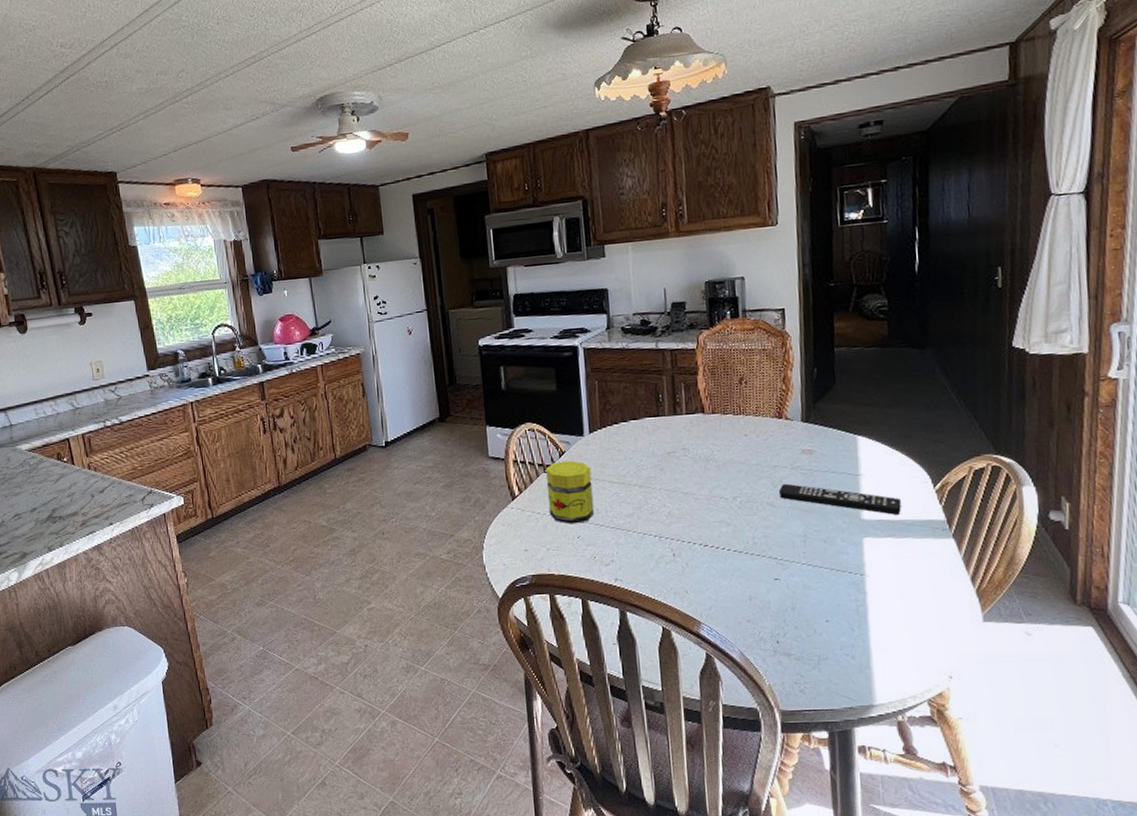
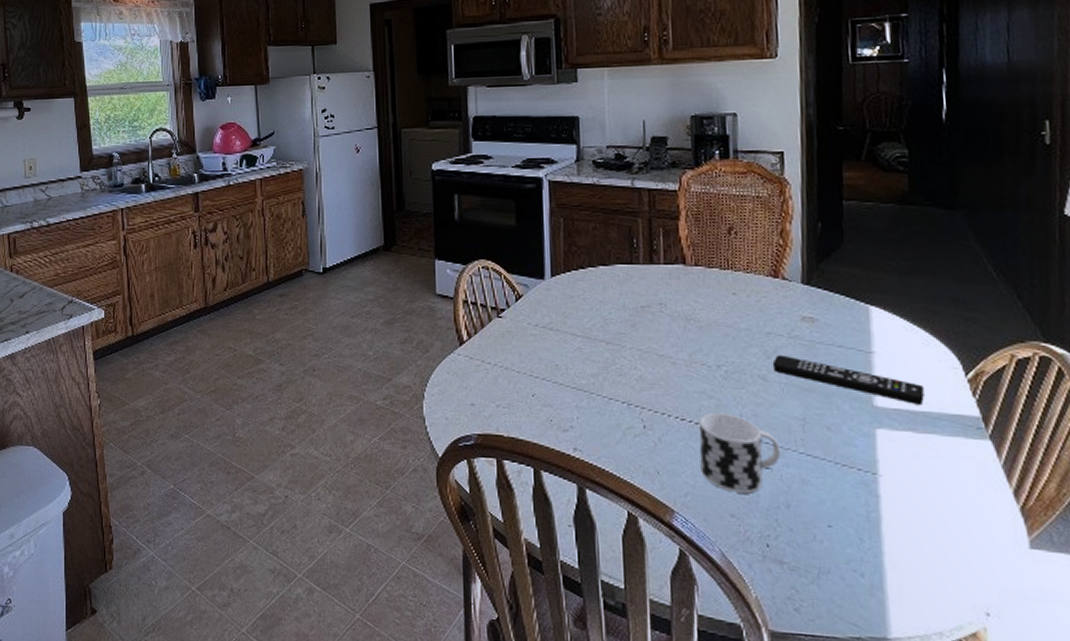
jar: present [545,460,595,524] -> none [499,306,553,380]
cup: none [719,536,787,602] -> present [699,412,781,494]

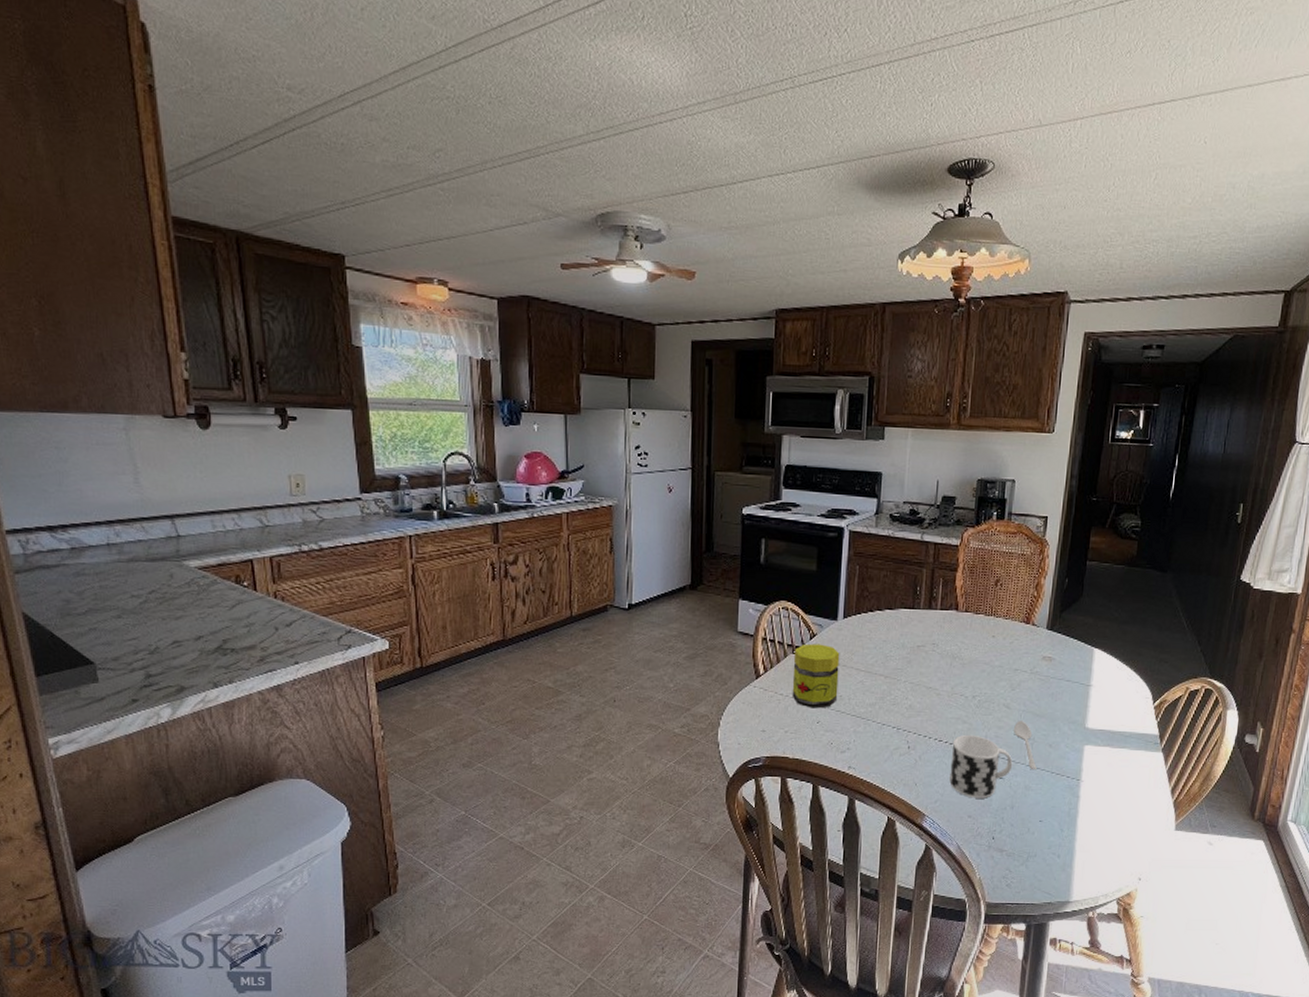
jar: none [499,306,553,380] -> present [792,643,840,709]
remote control: present [772,354,924,406] -> none [1015,687,1123,727]
spoon: none [776,396,814,460] -> present [1014,721,1037,771]

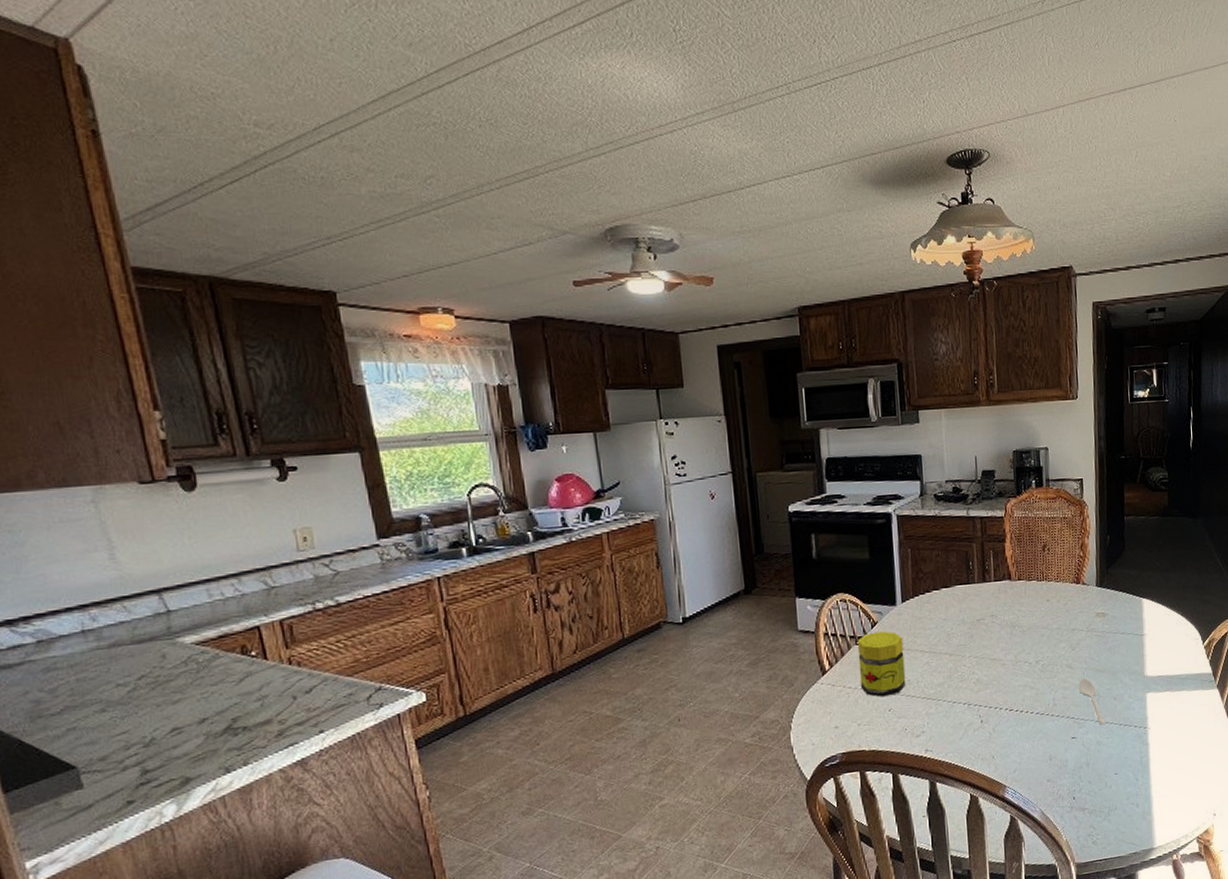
cup: present [949,734,1013,799] -> none [1023,699,1083,762]

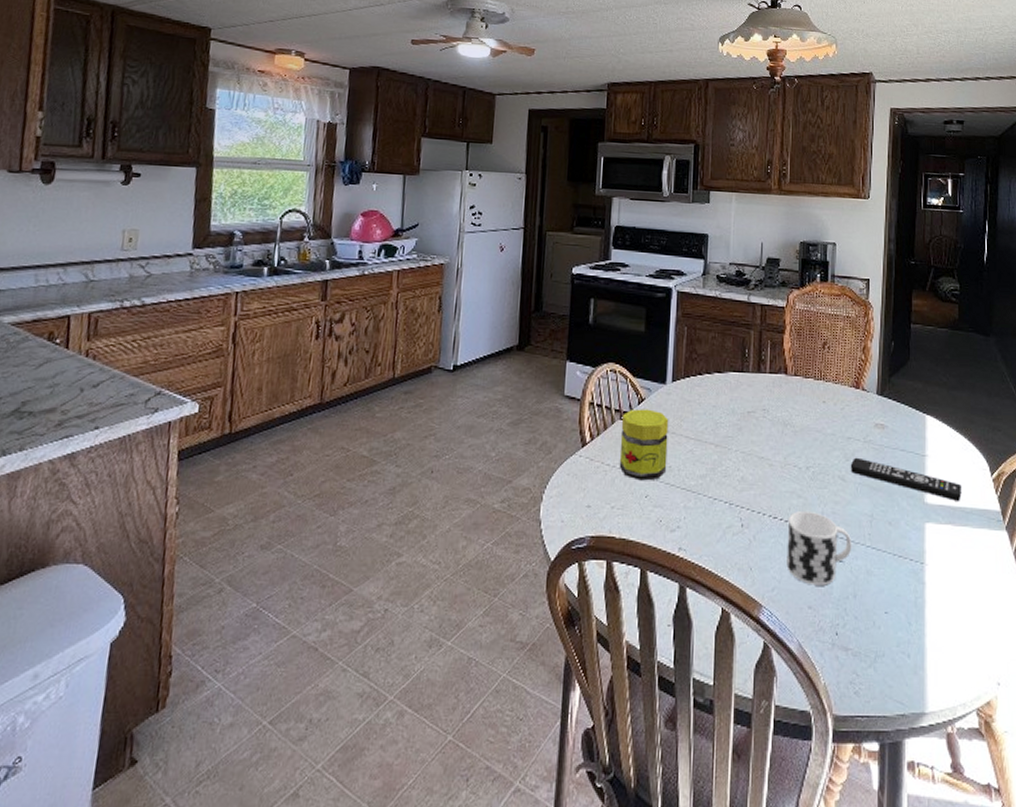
cup: none [1023,699,1083,762] -> present [787,510,852,586]
remote control: none [1076,645,1177,671] -> present [850,457,961,502]
spoon: present [1079,678,1105,725] -> none [851,495,878,552]

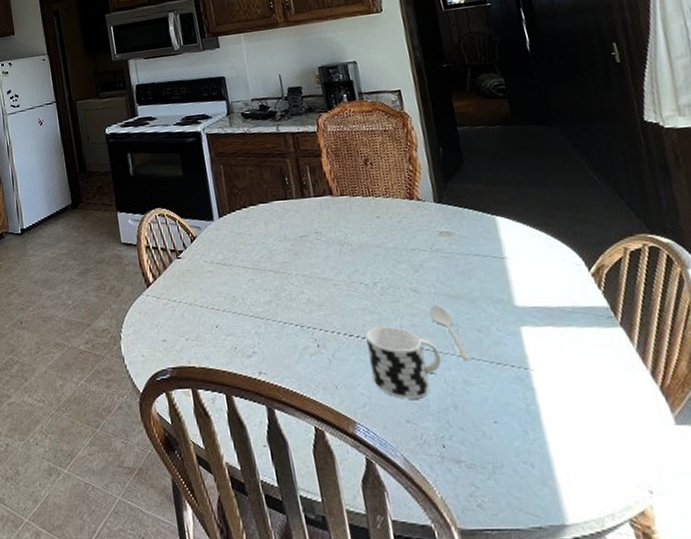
jar: present [619,409,669,481] -> none [178,245,232,313]
remote control: present [850,457,961,502] -> none [421,267,558,302]
spoon: none [851,495,878,552] -> present [429,305,472,361]

